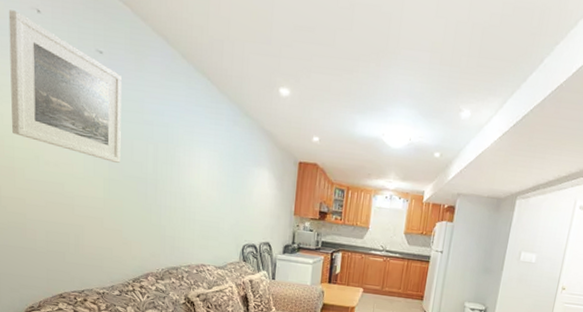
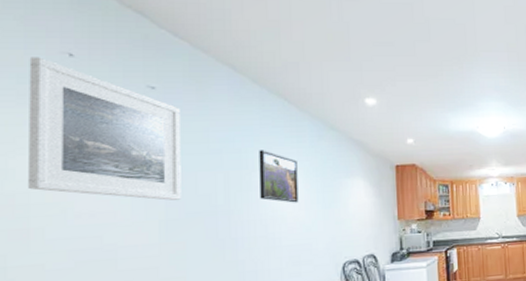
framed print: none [181,127,214,183] -> present [259,150,299,203]

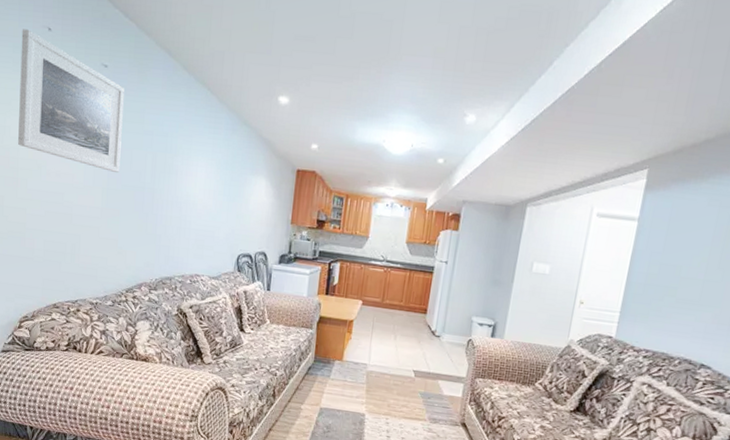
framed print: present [259,150,299,203] -> none [178,136,212,192]

